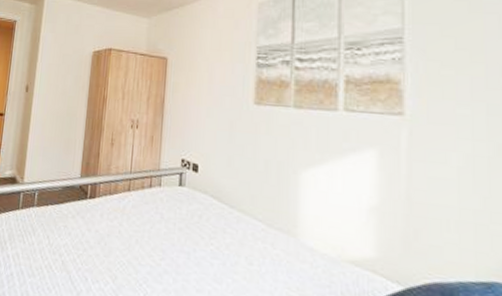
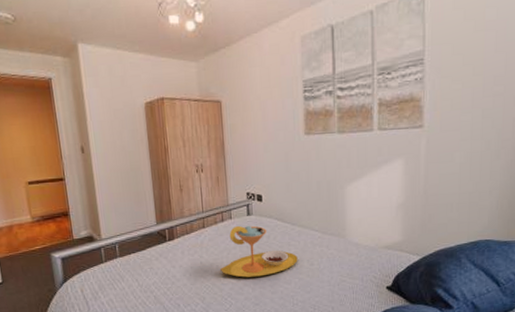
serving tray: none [140,195,234,266] -> present [220,225,298,278]

